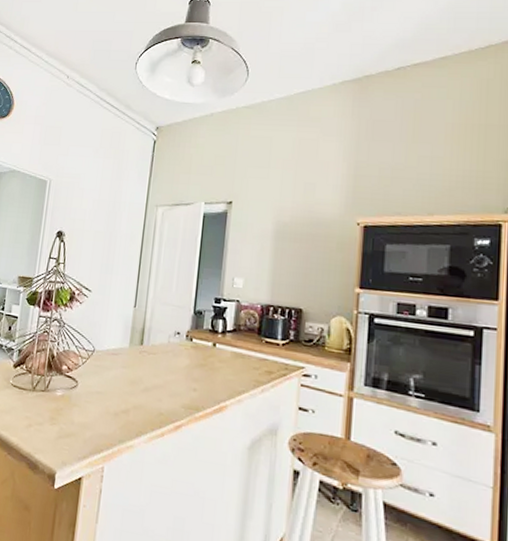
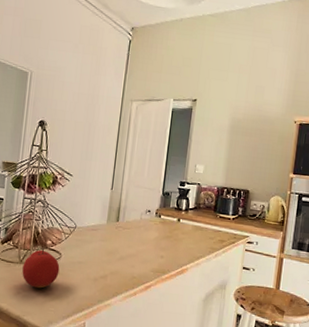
fruit: none [34,372,76,422] -> present [22,246,60,289]

